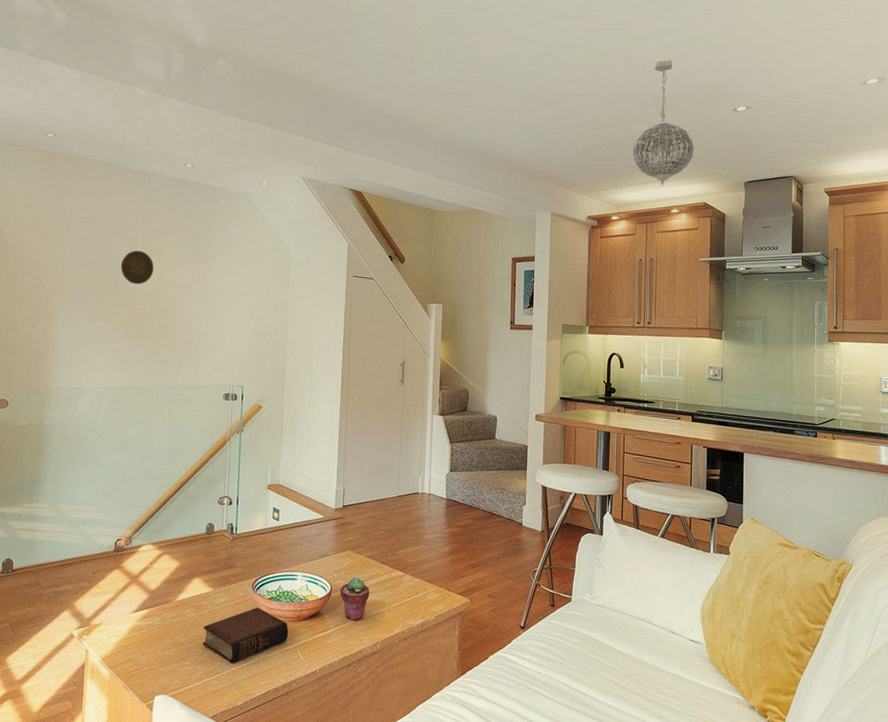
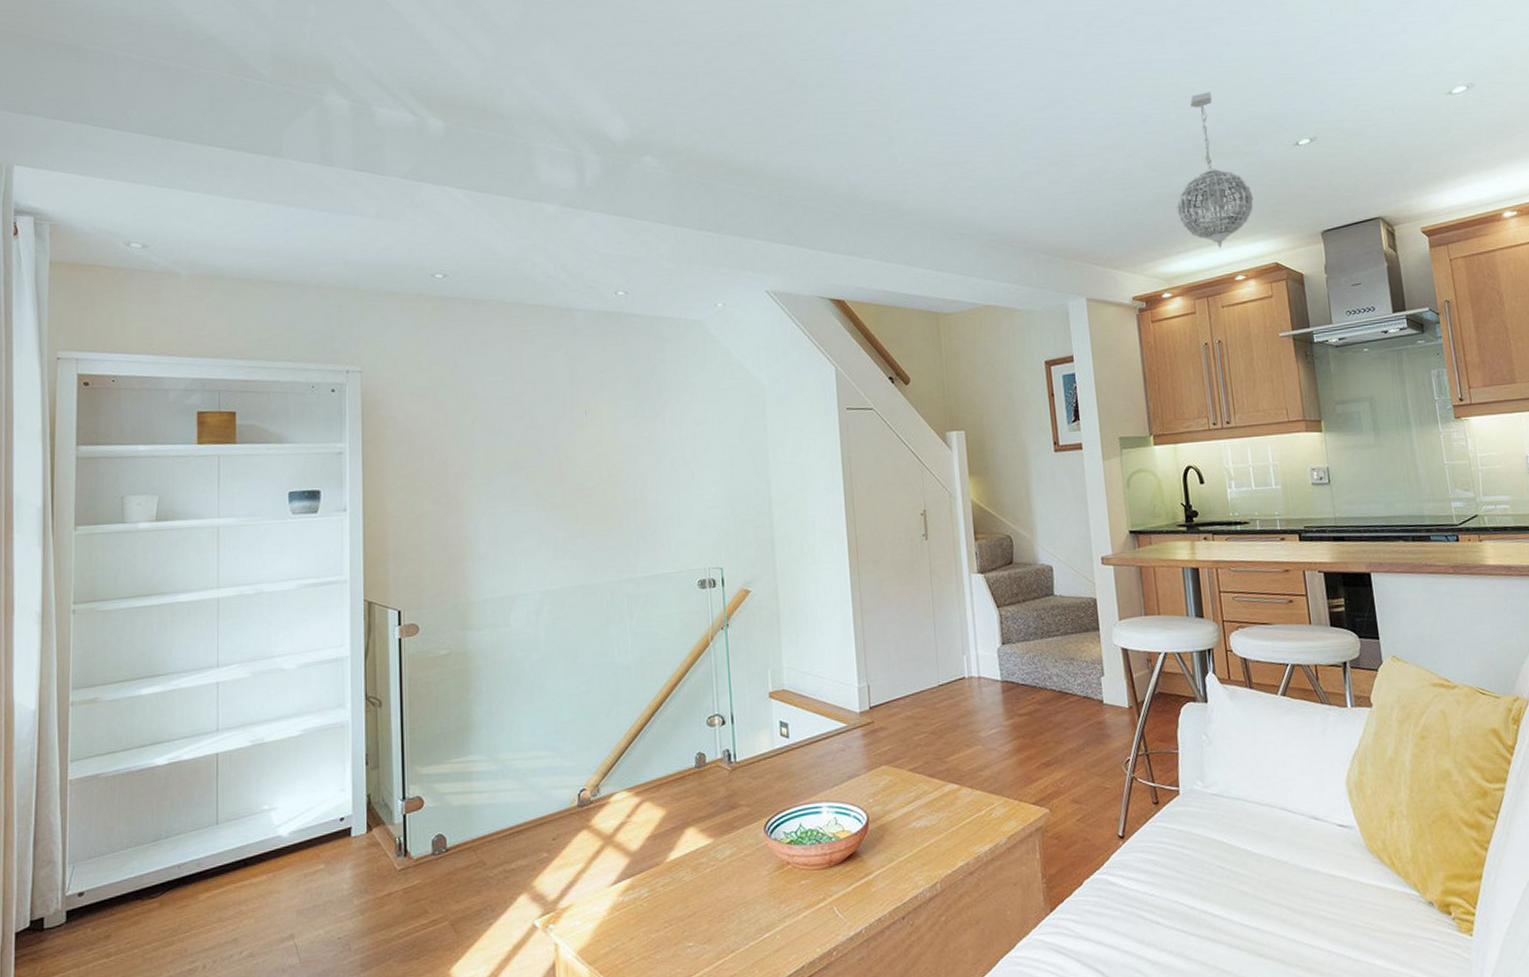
decorative plate: present [120,250,154,285] -> none [546,409,590,454]
book: present [202,607,289,664] -> none [706,856,820,937]
potted succulent: present [339,577,370,621] -> none [878,798,919,859]

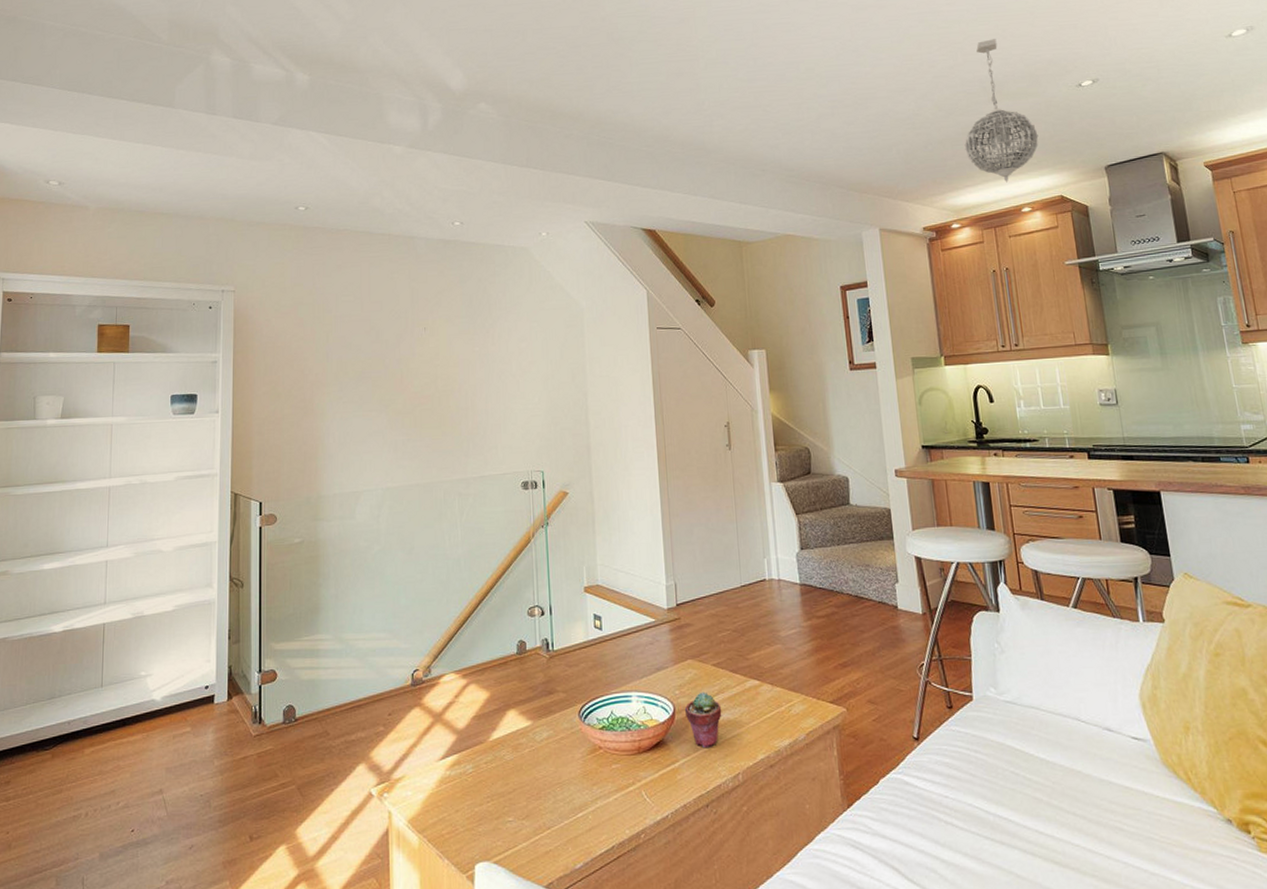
potted succulent: none [878,798,919,859] -> present [684,692,722,749]

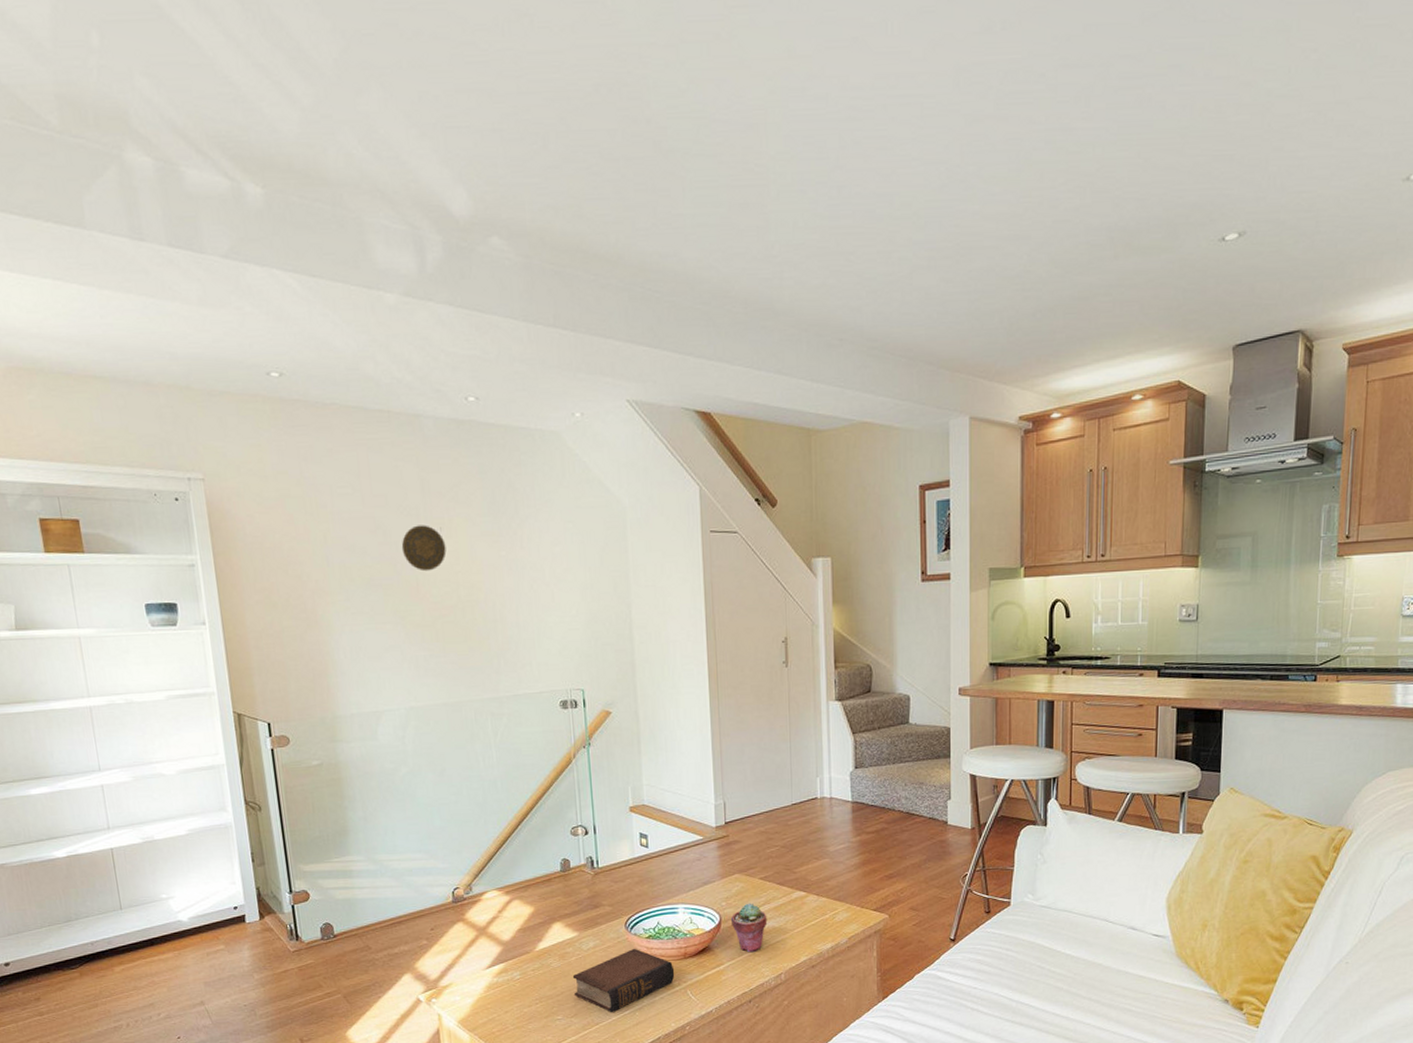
decorative plate: none [390,325,428,365] -> present [401,525,447,572]
book: none [525,740,629,816] -> present [572,948,675,1013]
pendant light: present [964,39,1039,183] -> none [1078,171,1165,363]

